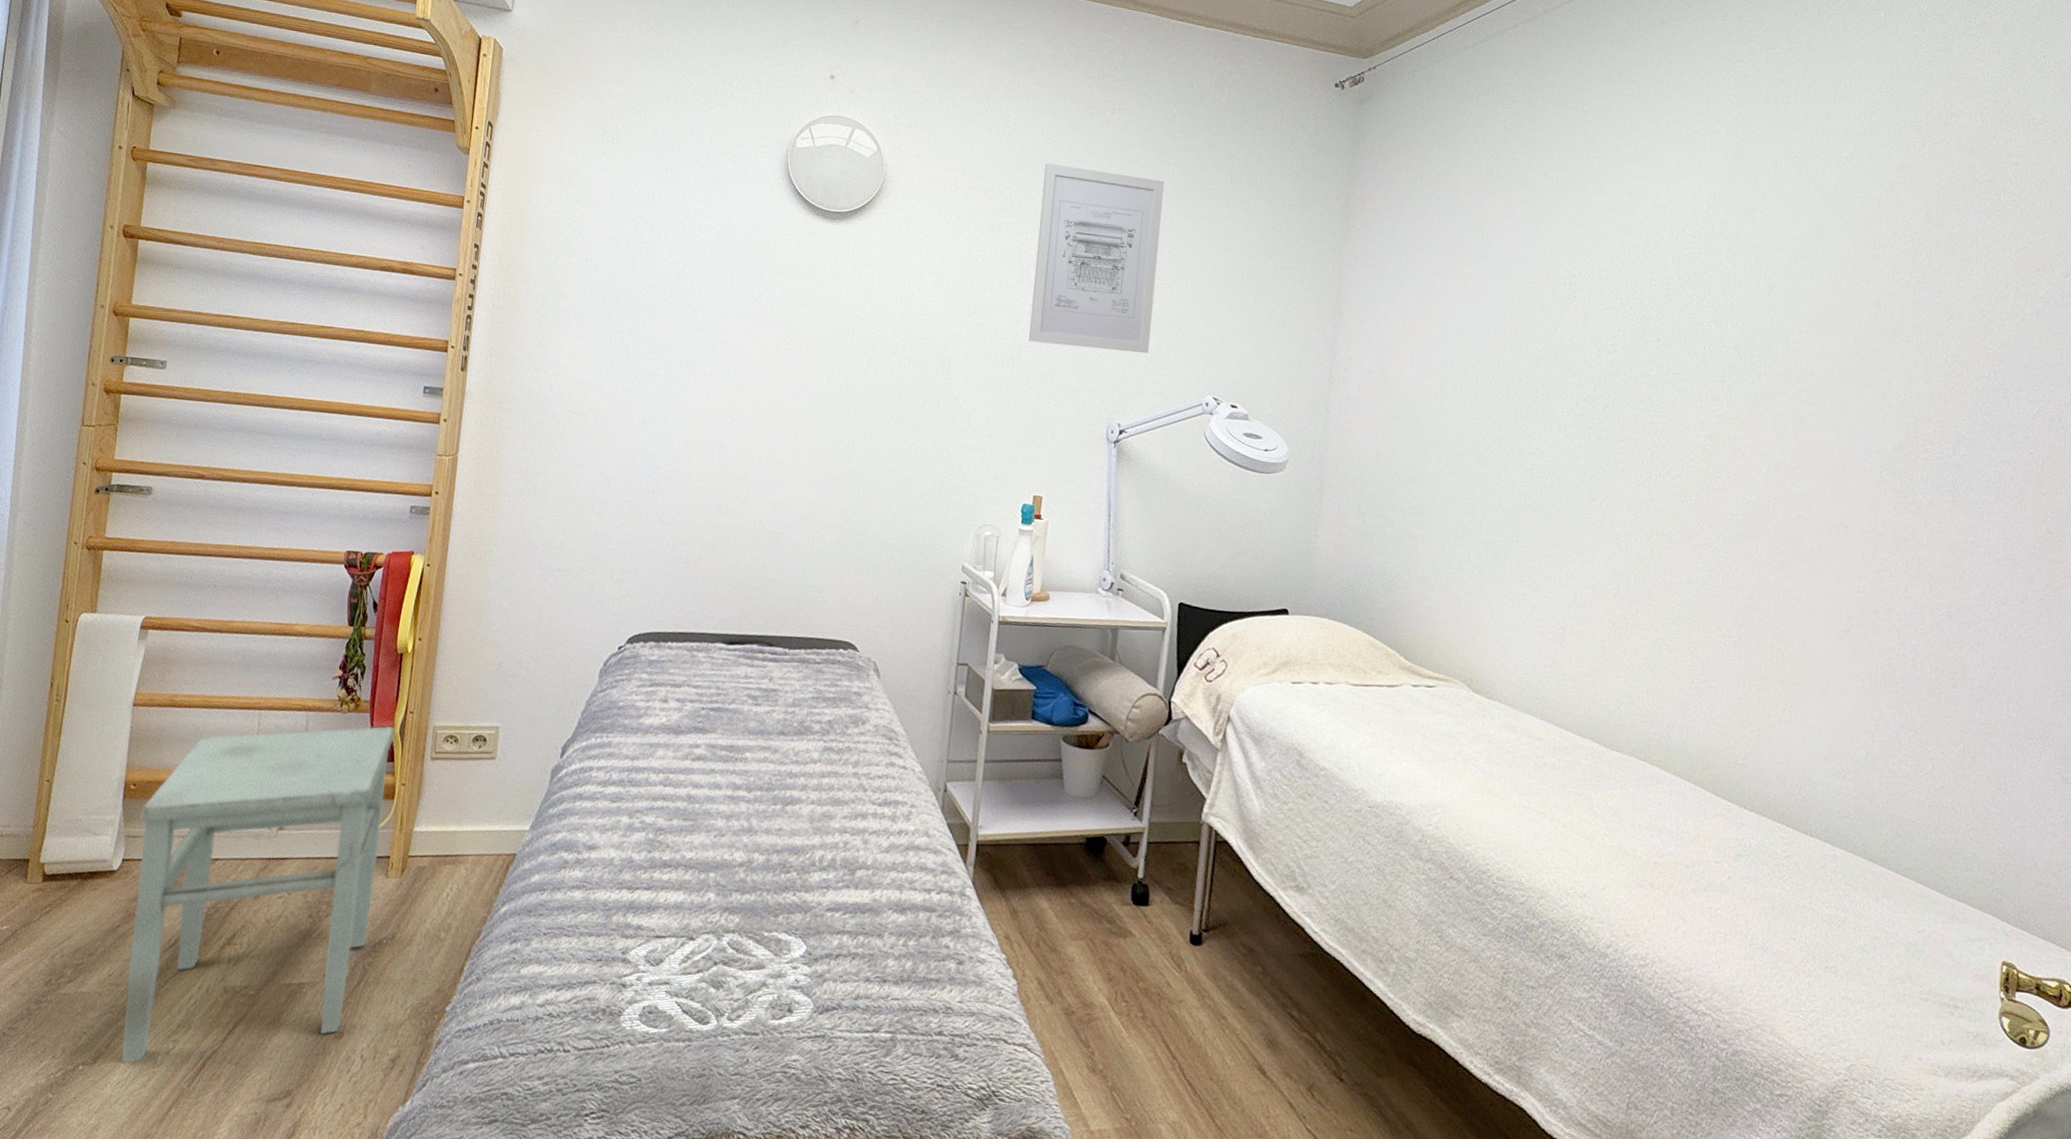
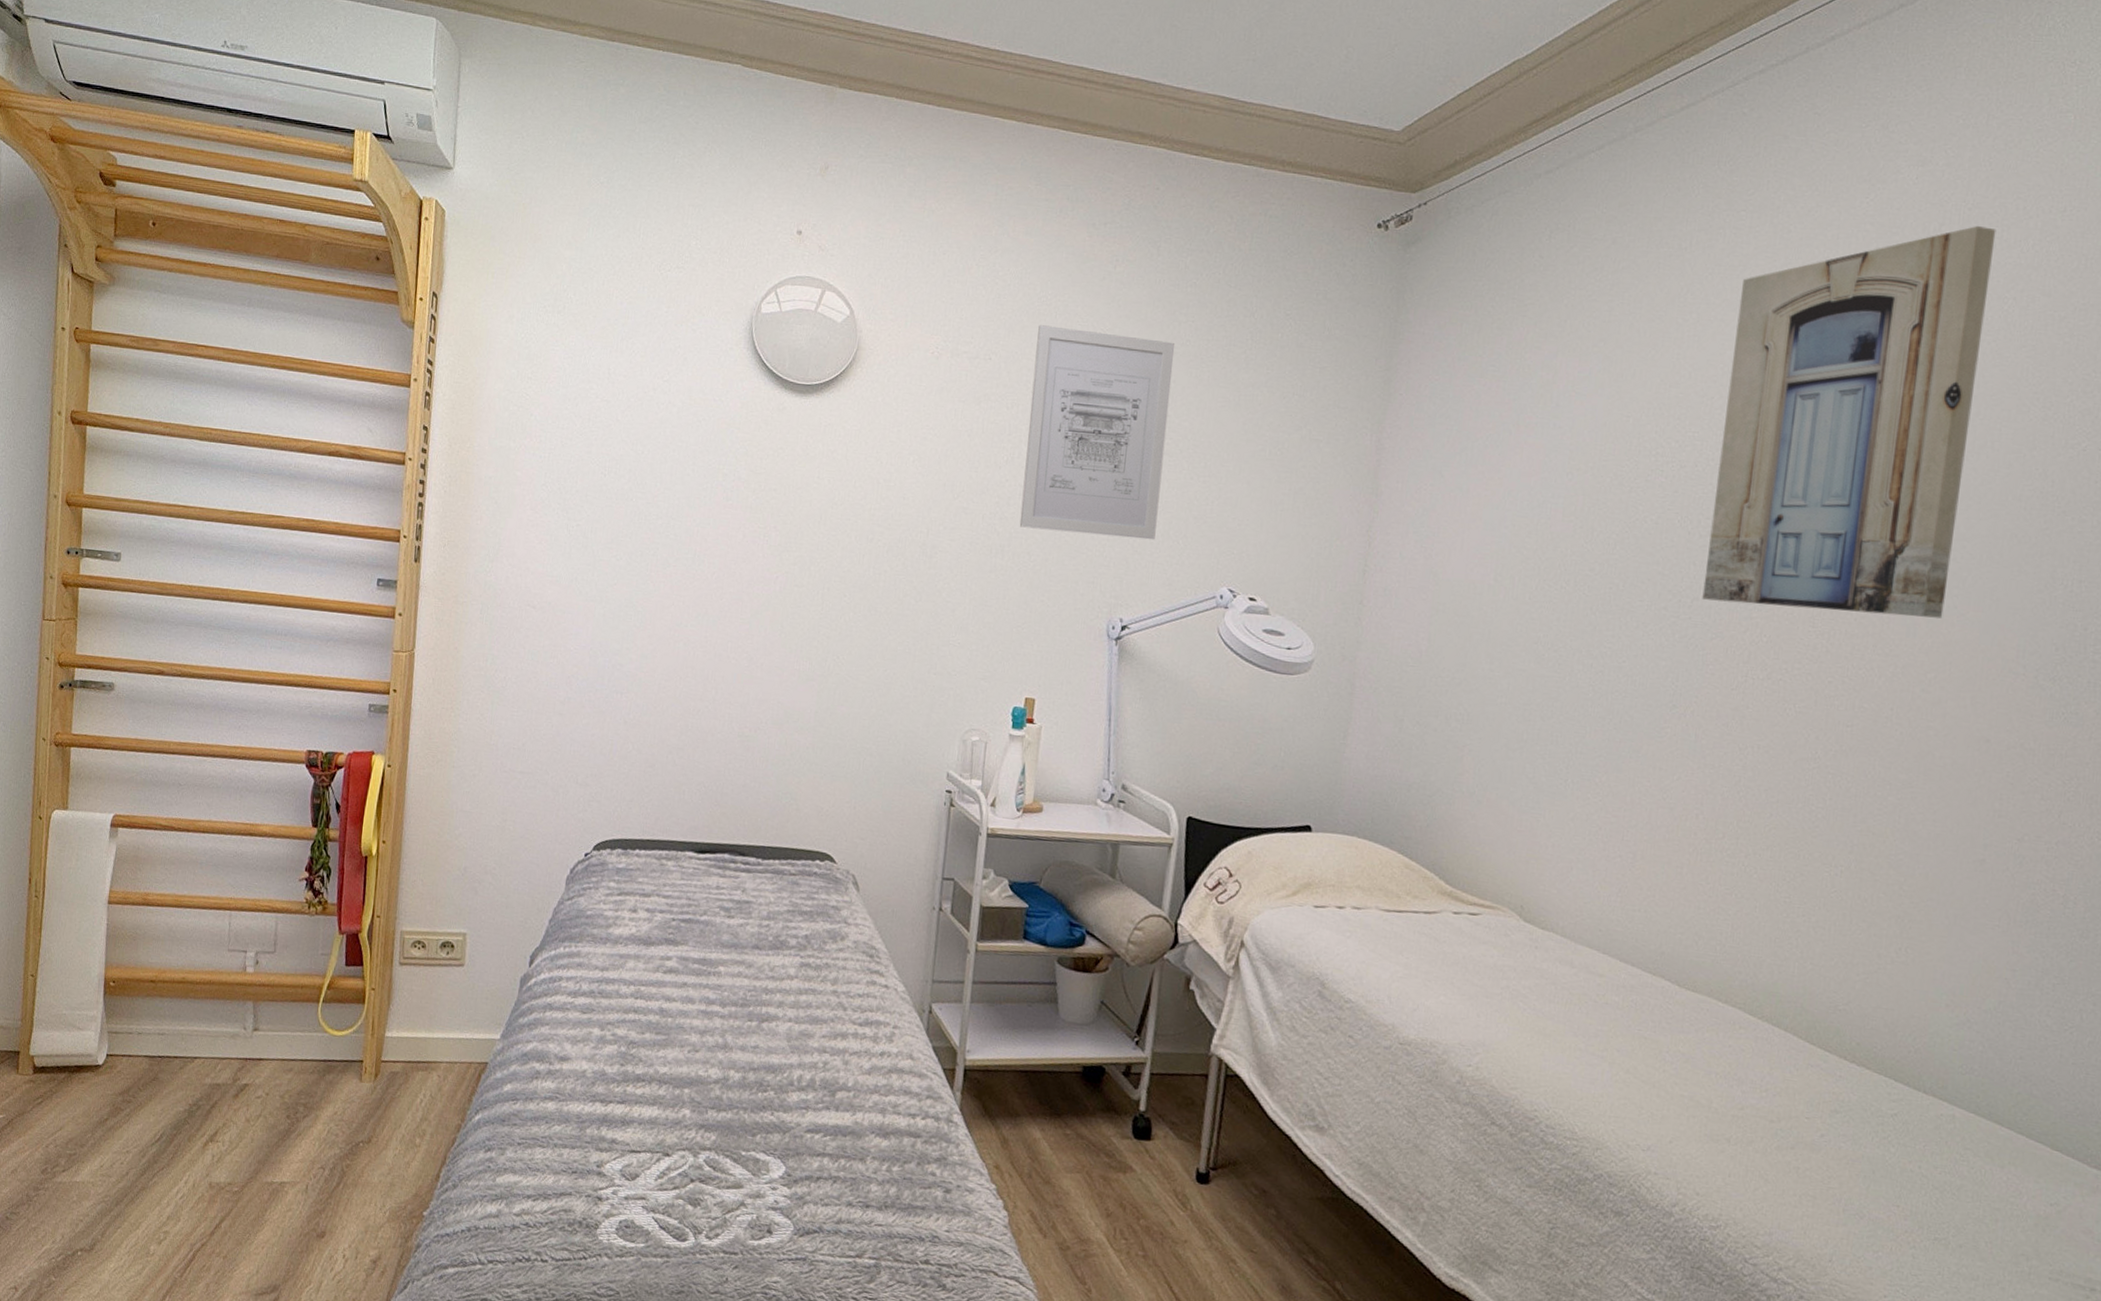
stool: present [121,725,396,1064] -> none [116,929,363,1252]
wall art: none [1612,99,1830,423] -> present [1702,226,1997,618]

